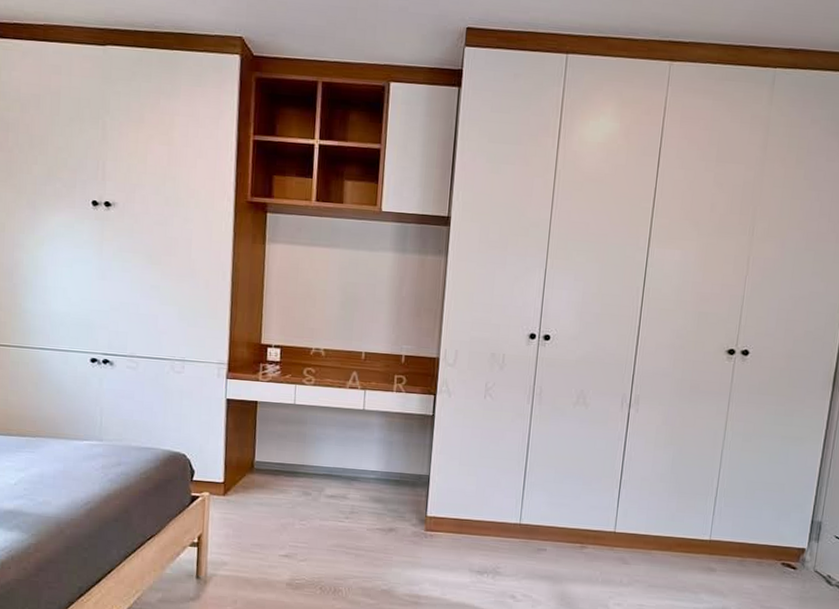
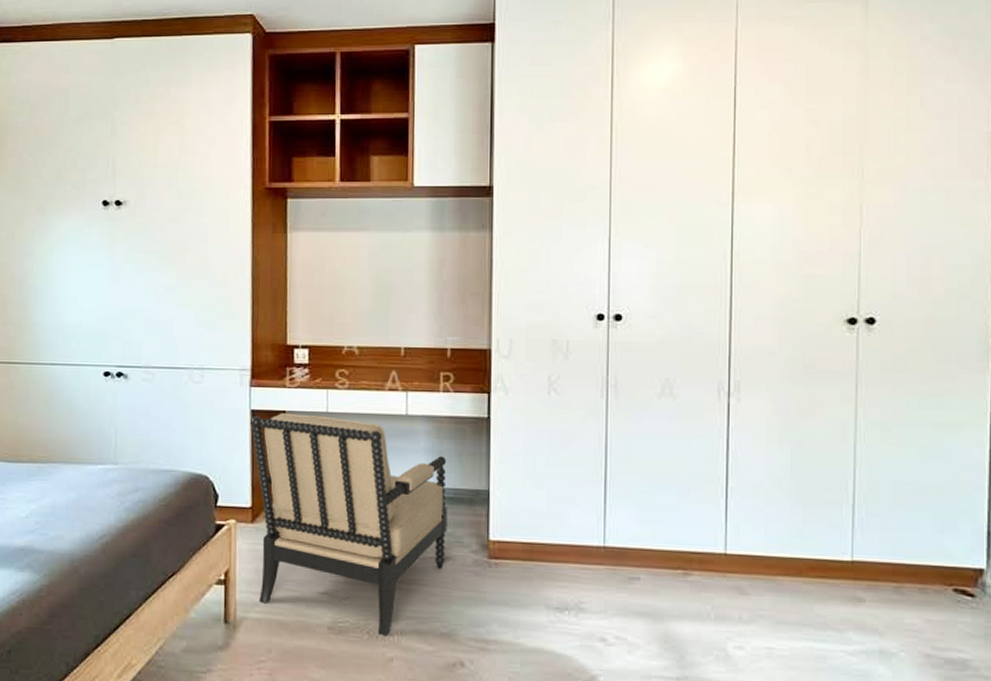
chair: none [226,403,396,592] -> present [250,413,448,636]

